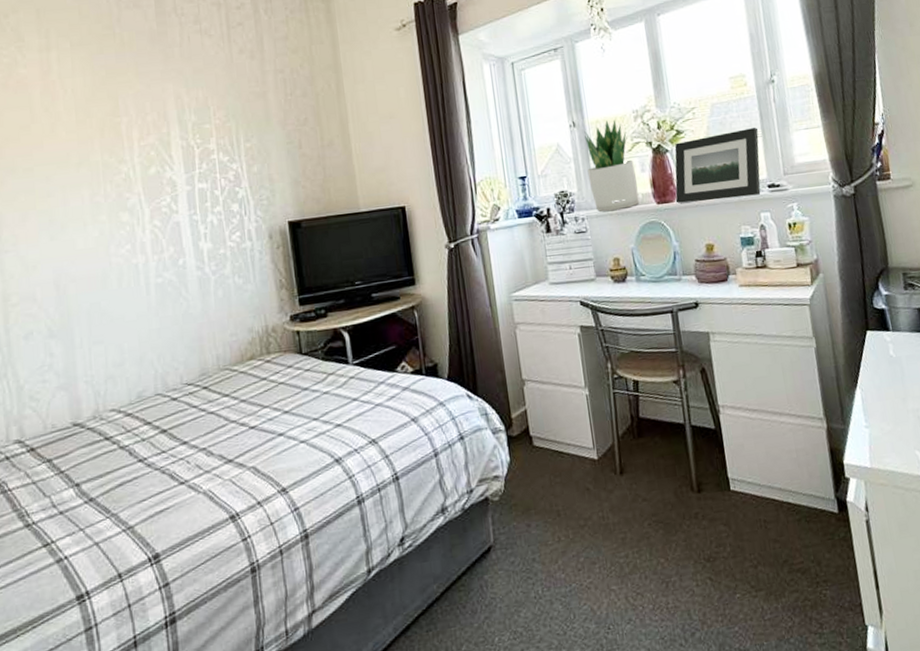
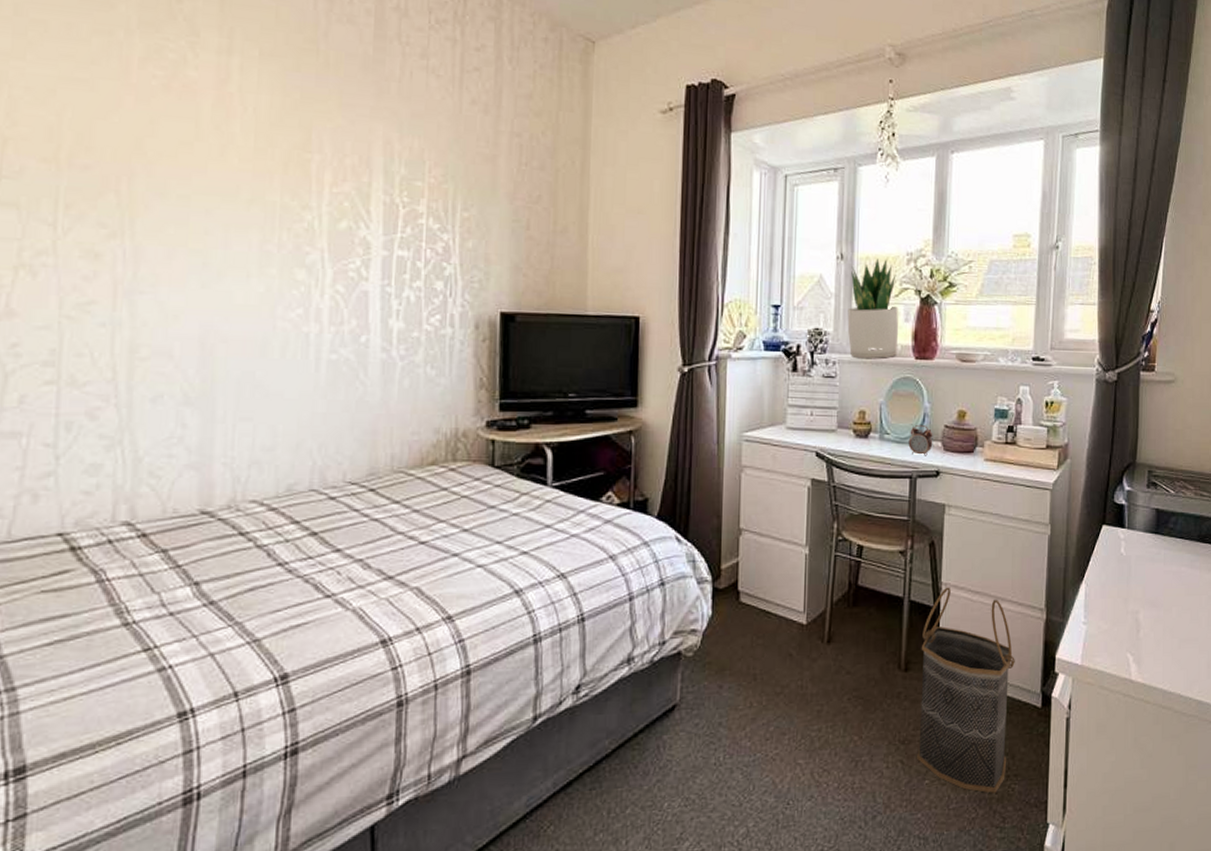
alarm clock: none [663,262,688,291] -> present [908,424,933,456]
picture frame: present [674,127,761,203] -> none [935,292,1034,366]
basket: none [708,408,815,601] -> present [917,587,1015,793]

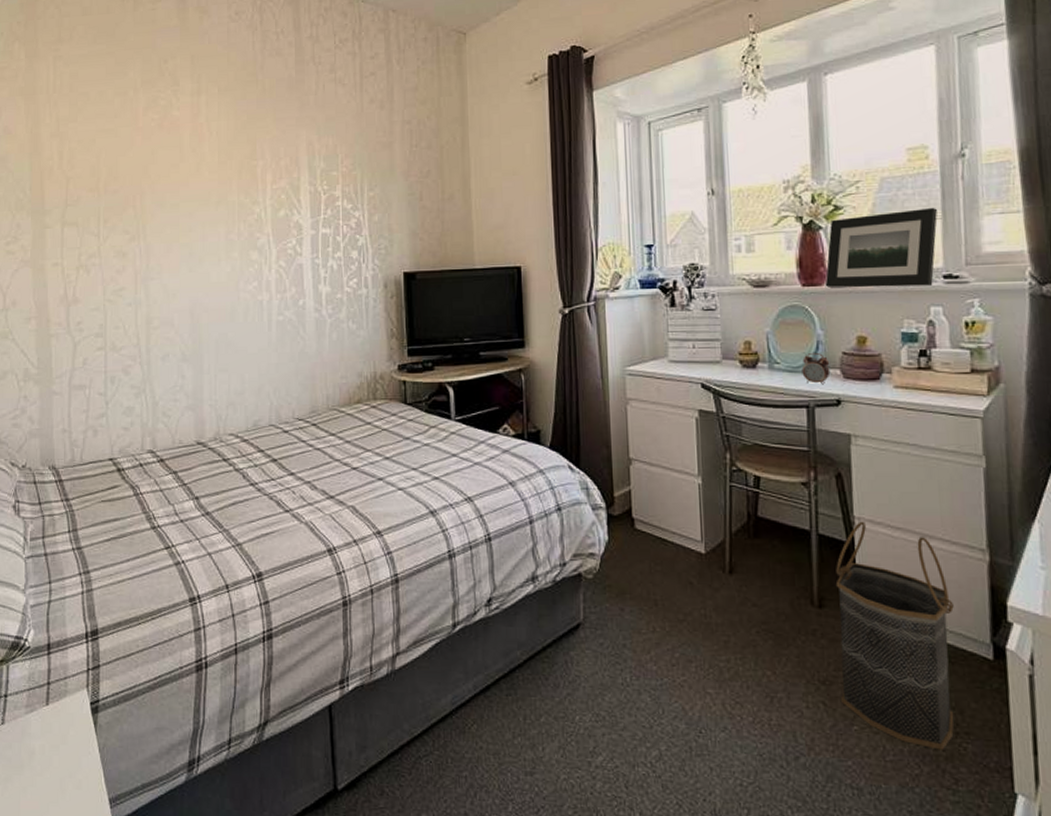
planter: present [847,258,899,359] -> none [723,189,781,290]
picture frame: none [935,292,1034,366] -> present [825,207,938,288]

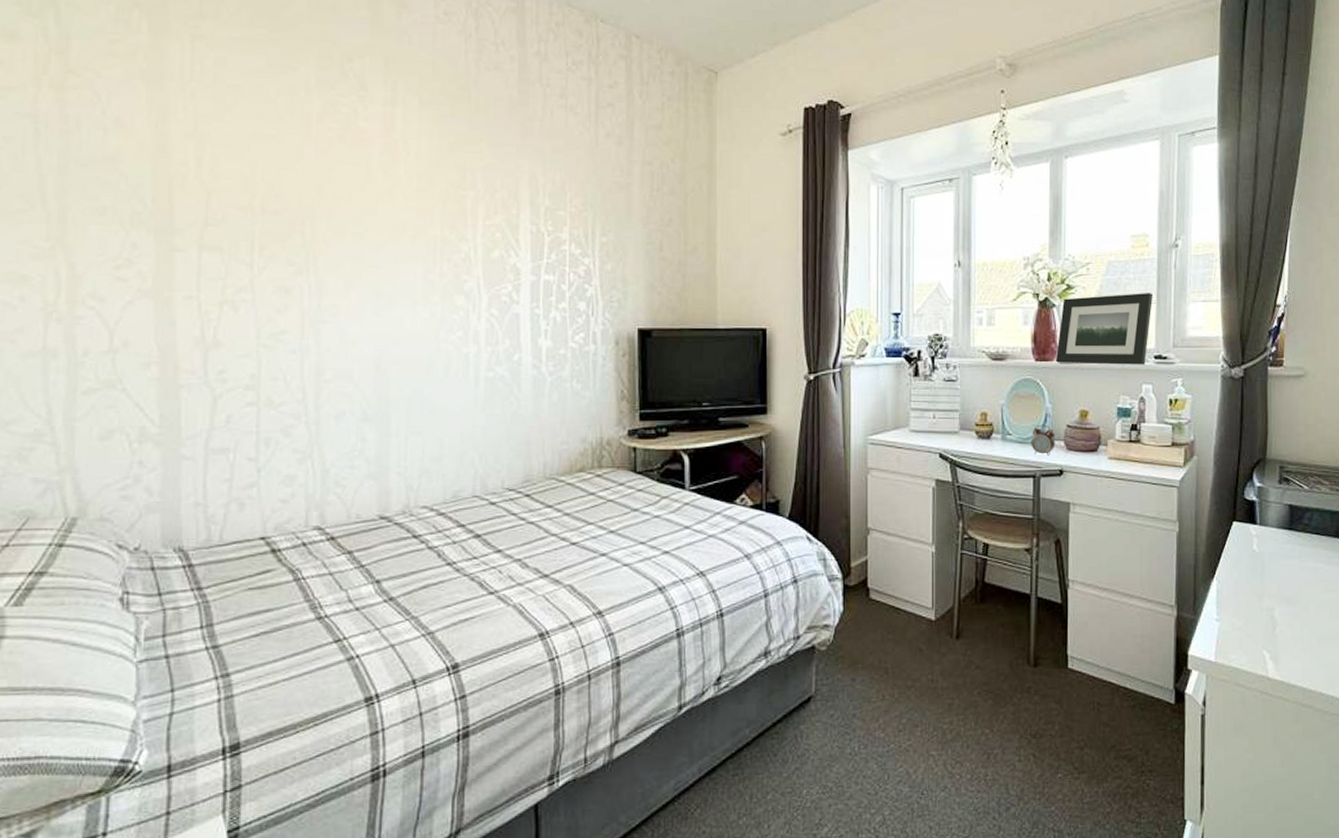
basket: present [836,521,954,750] -> none [1049,584,1146,788]

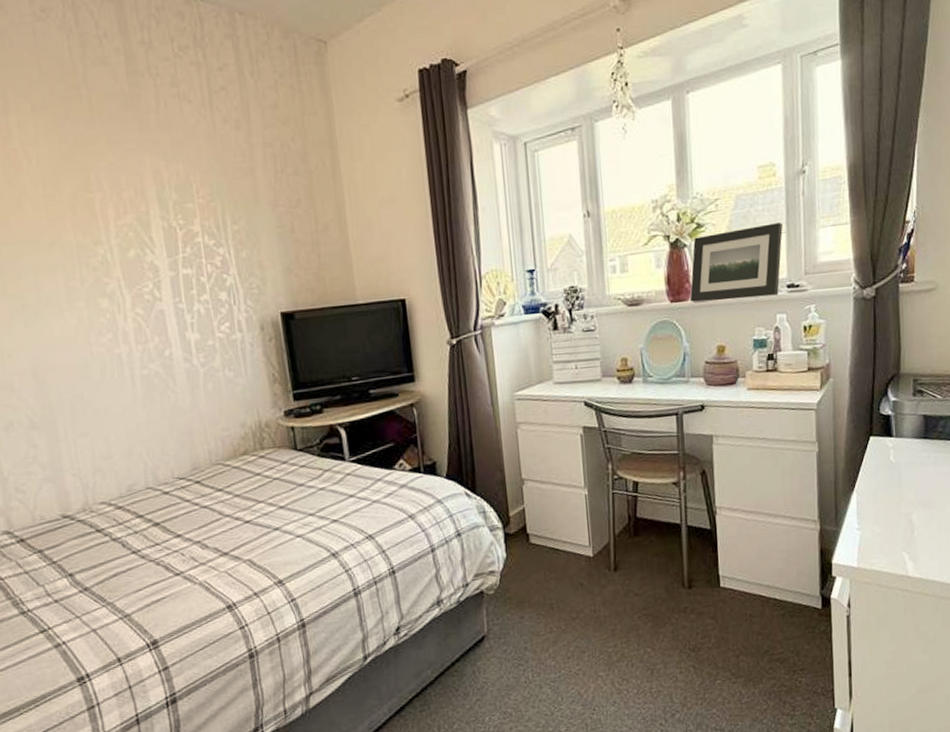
alarm clock: present [1031,424,1056,456] -> none [671,363,696,393]

